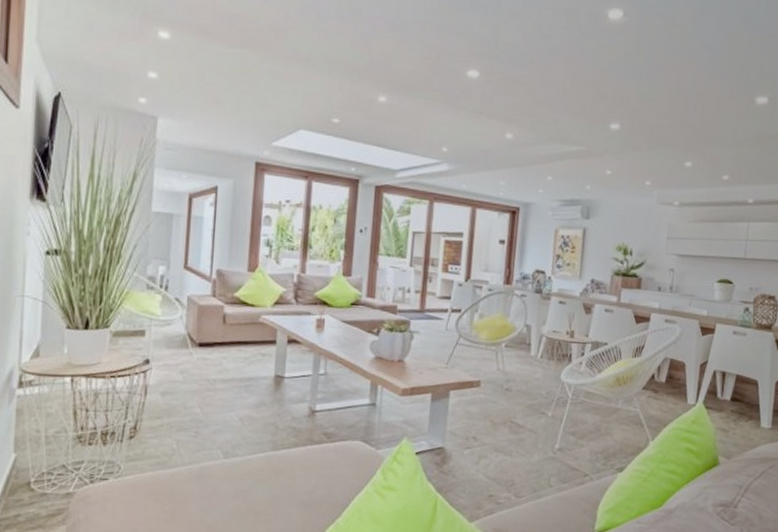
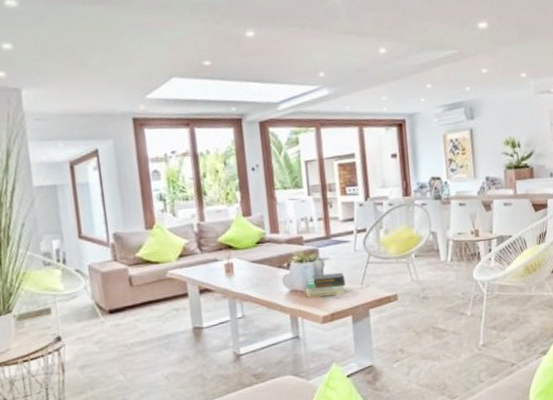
books: none [389,346,432,371] -> present [305,272,346,299]

